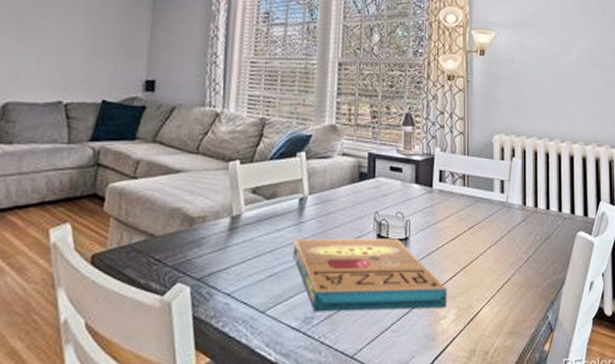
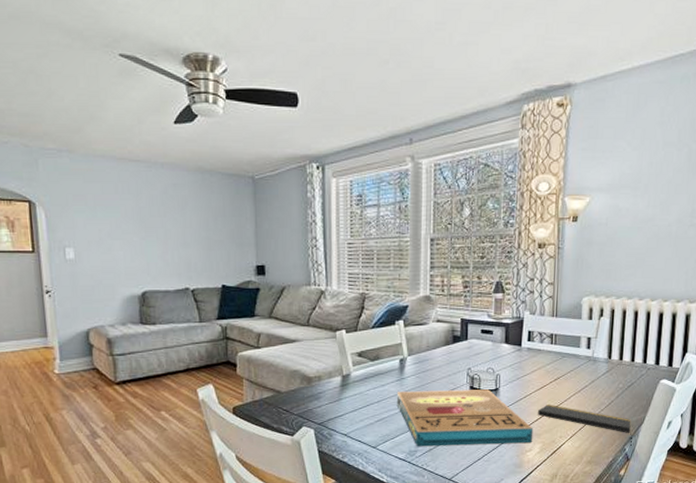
notepad: none [452,259,554,311] -> present [538,405,632,445]

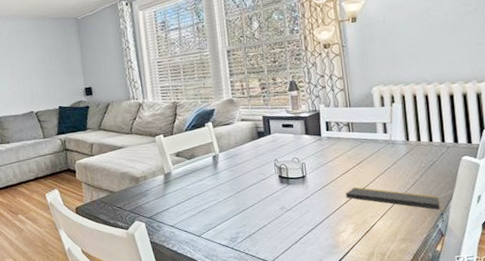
pizza box: present [396,389,534,447] -> none [213,177,345,234]

